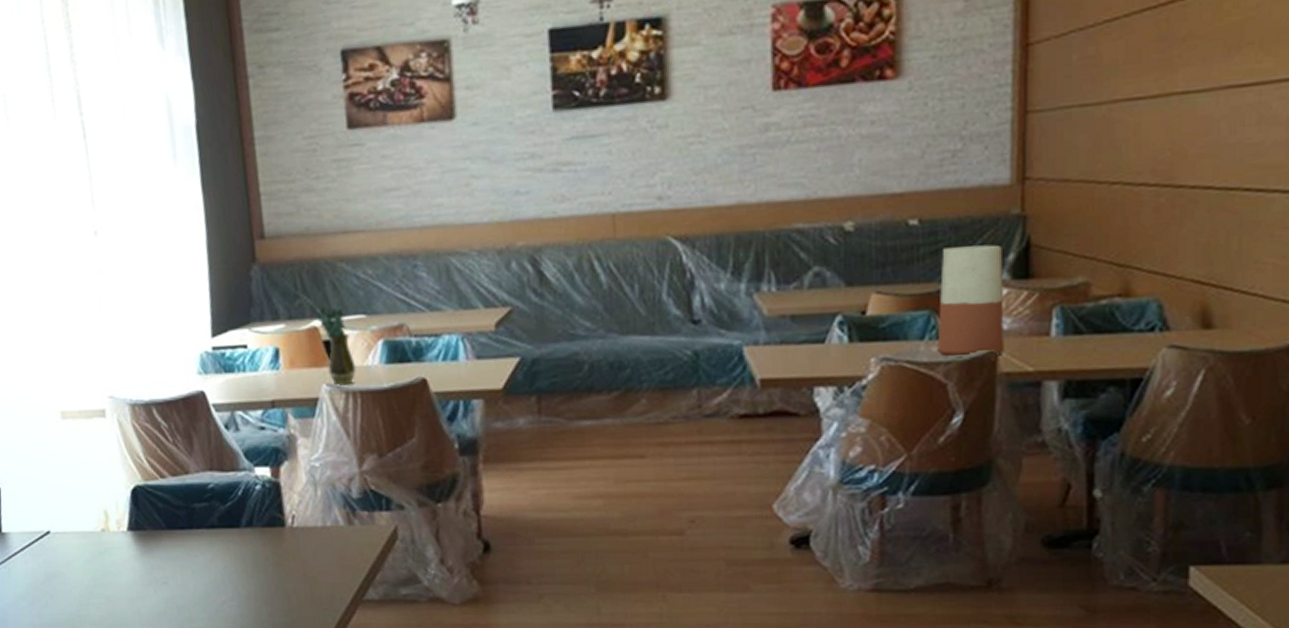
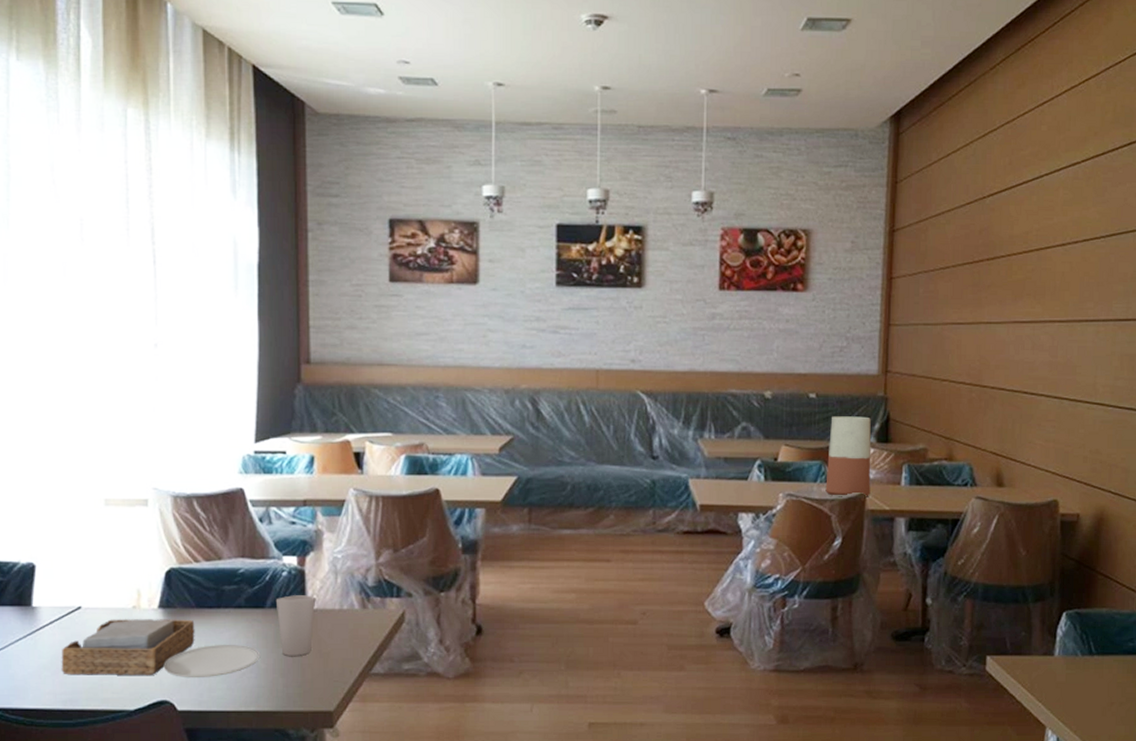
napkin holder: none [36,542,169,606] -> present [61,619,195,676]
plate: none [139,568,241,607] -> present [163,644,261,677]
cup: none [251,511,296,581] -> present [275,595,315,656]
vase: present [318,305,356,386] -> none [351,422,380,491]

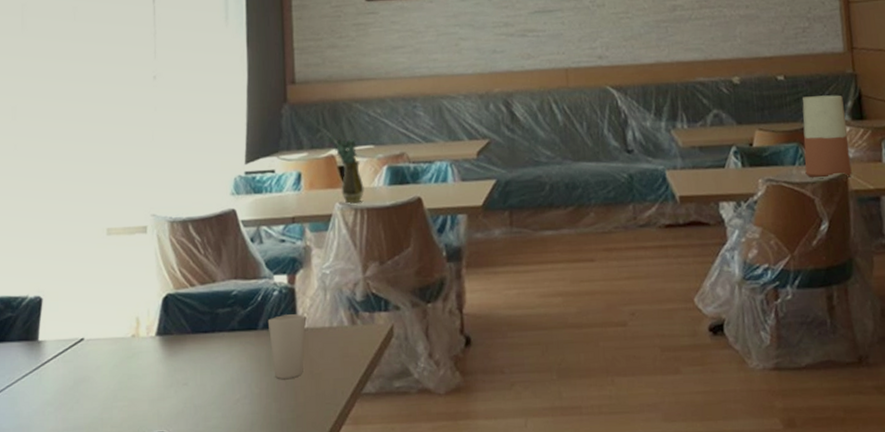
napkin holder: present [61,619,195,676] -> none [64,345,191,411]
plate: present [163,644,261,677] -> none [161,369,254,407]
vase: none [351,422,380,491] -> present [335,137,364,204]

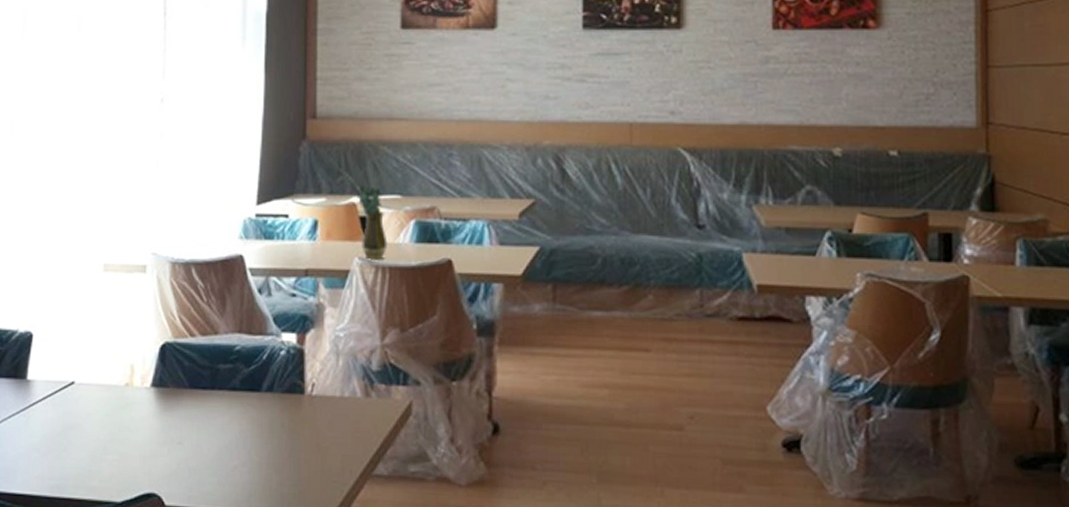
cup: present [267,314,306,379] -> none [272,378,314,449]
vase: present [802,95,852,179] -> none [916,178,975,280]

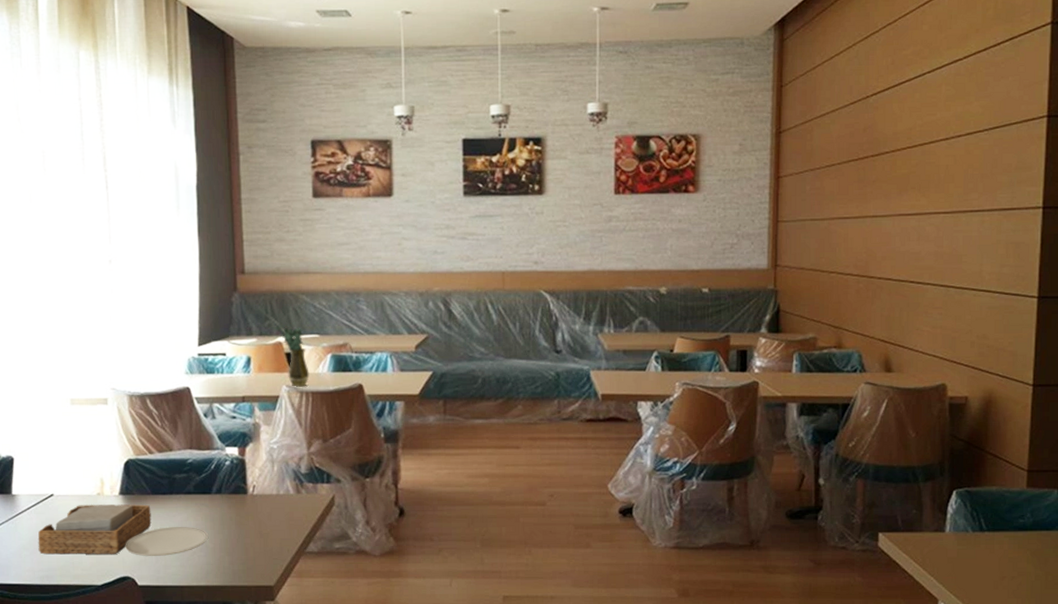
napkin holder: none [51,397,187,464] -> present [38,504,152,555]
plate: none [153,431,255,469] -> present [125,526,209,556]

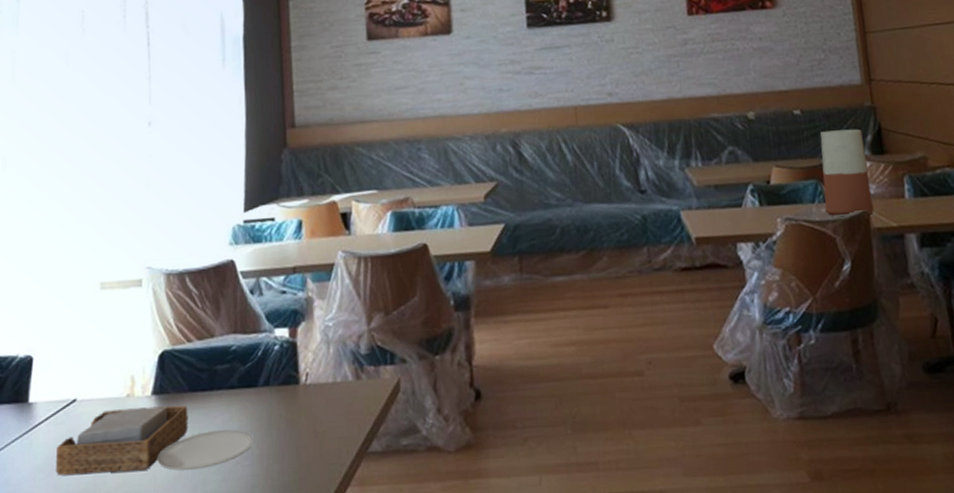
vase: present [282,326,310,387] -> none [337,182,368,252]
vase: none [720,309,763,385] -> present [819,129,874,217]

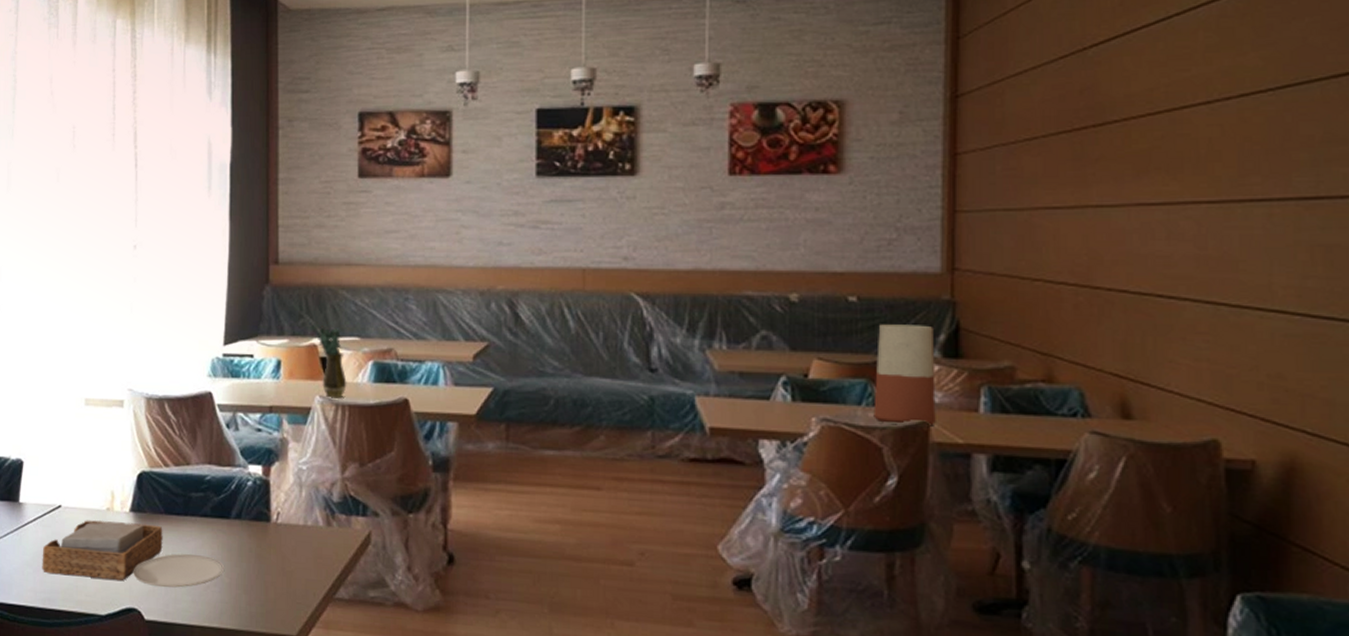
vase: none [337,182,368,252] -> present [317,326,347,398]

